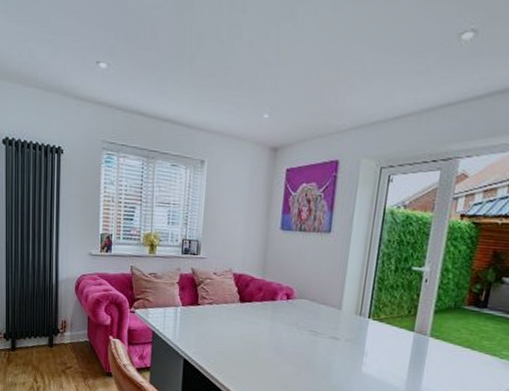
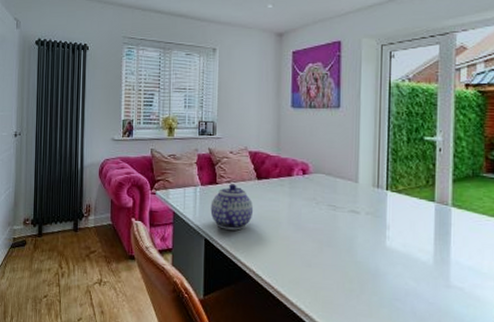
teapot: none [190,305,235,352] -> present [210,184,254,230]

